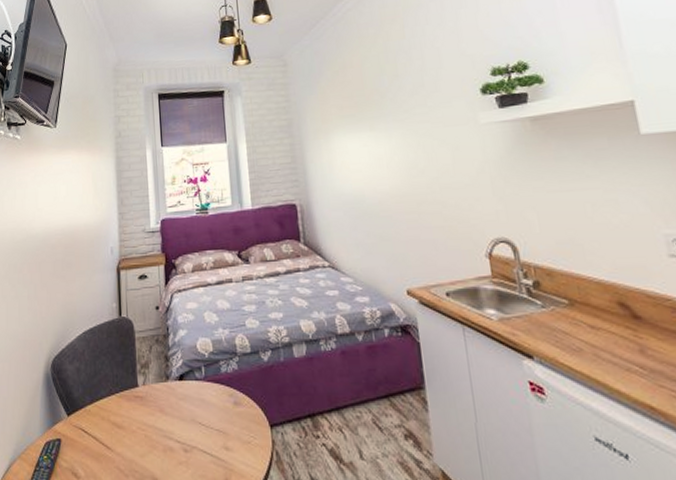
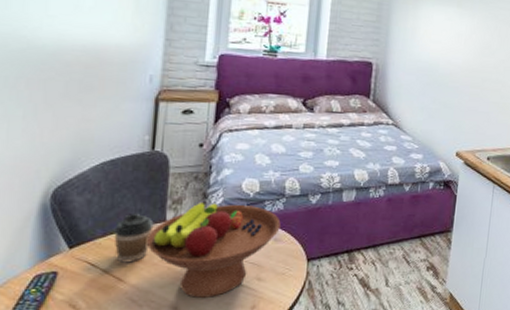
coffee cup: none [99,379,129,430] -> present [114,213,154,263]
fruit bowl: none [124,366,238,469] -> present [146,203,281,298]

